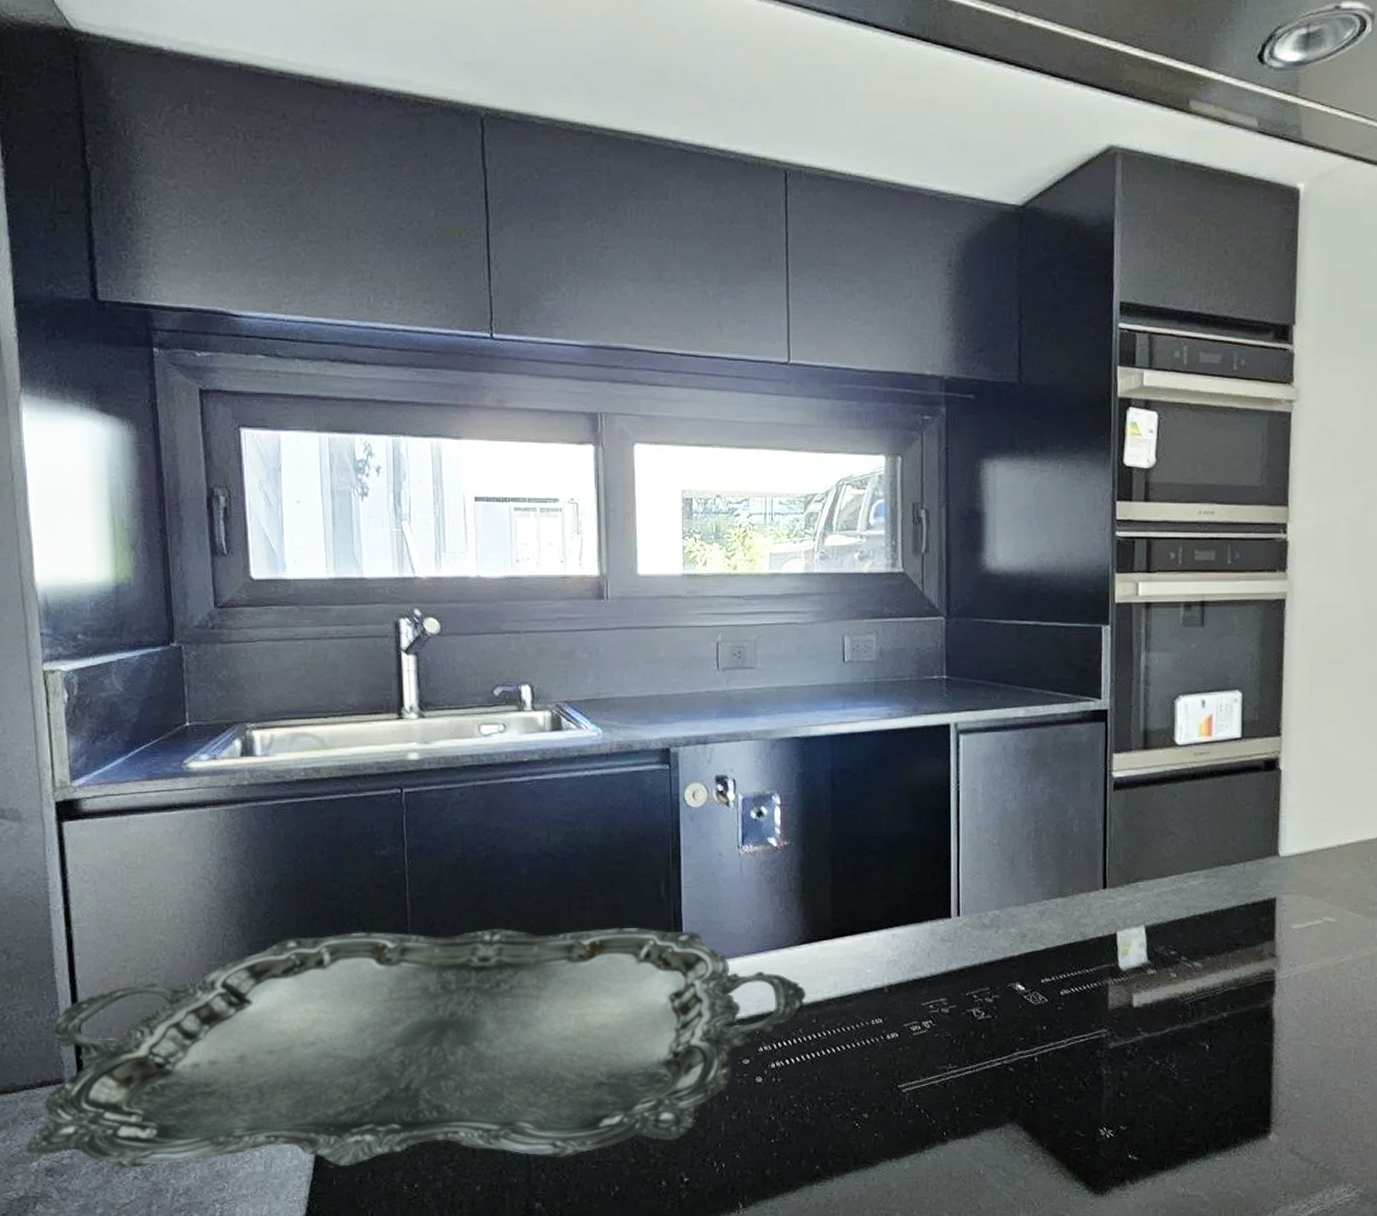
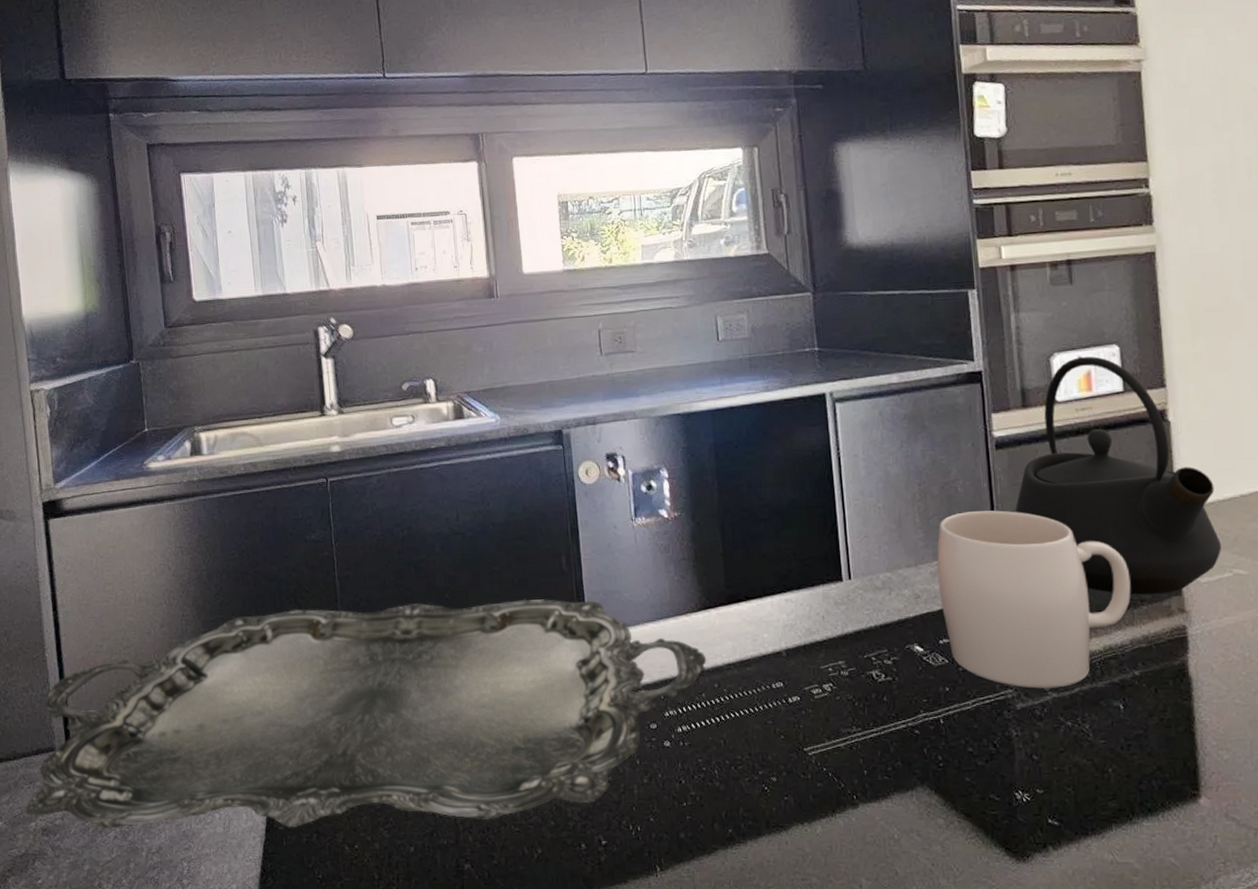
mug: none [1045,851,1228,1029] -> present [936,510,1131,689]
kettle: none [1126,701,1315,939] -> present [1015,356,1221,595]

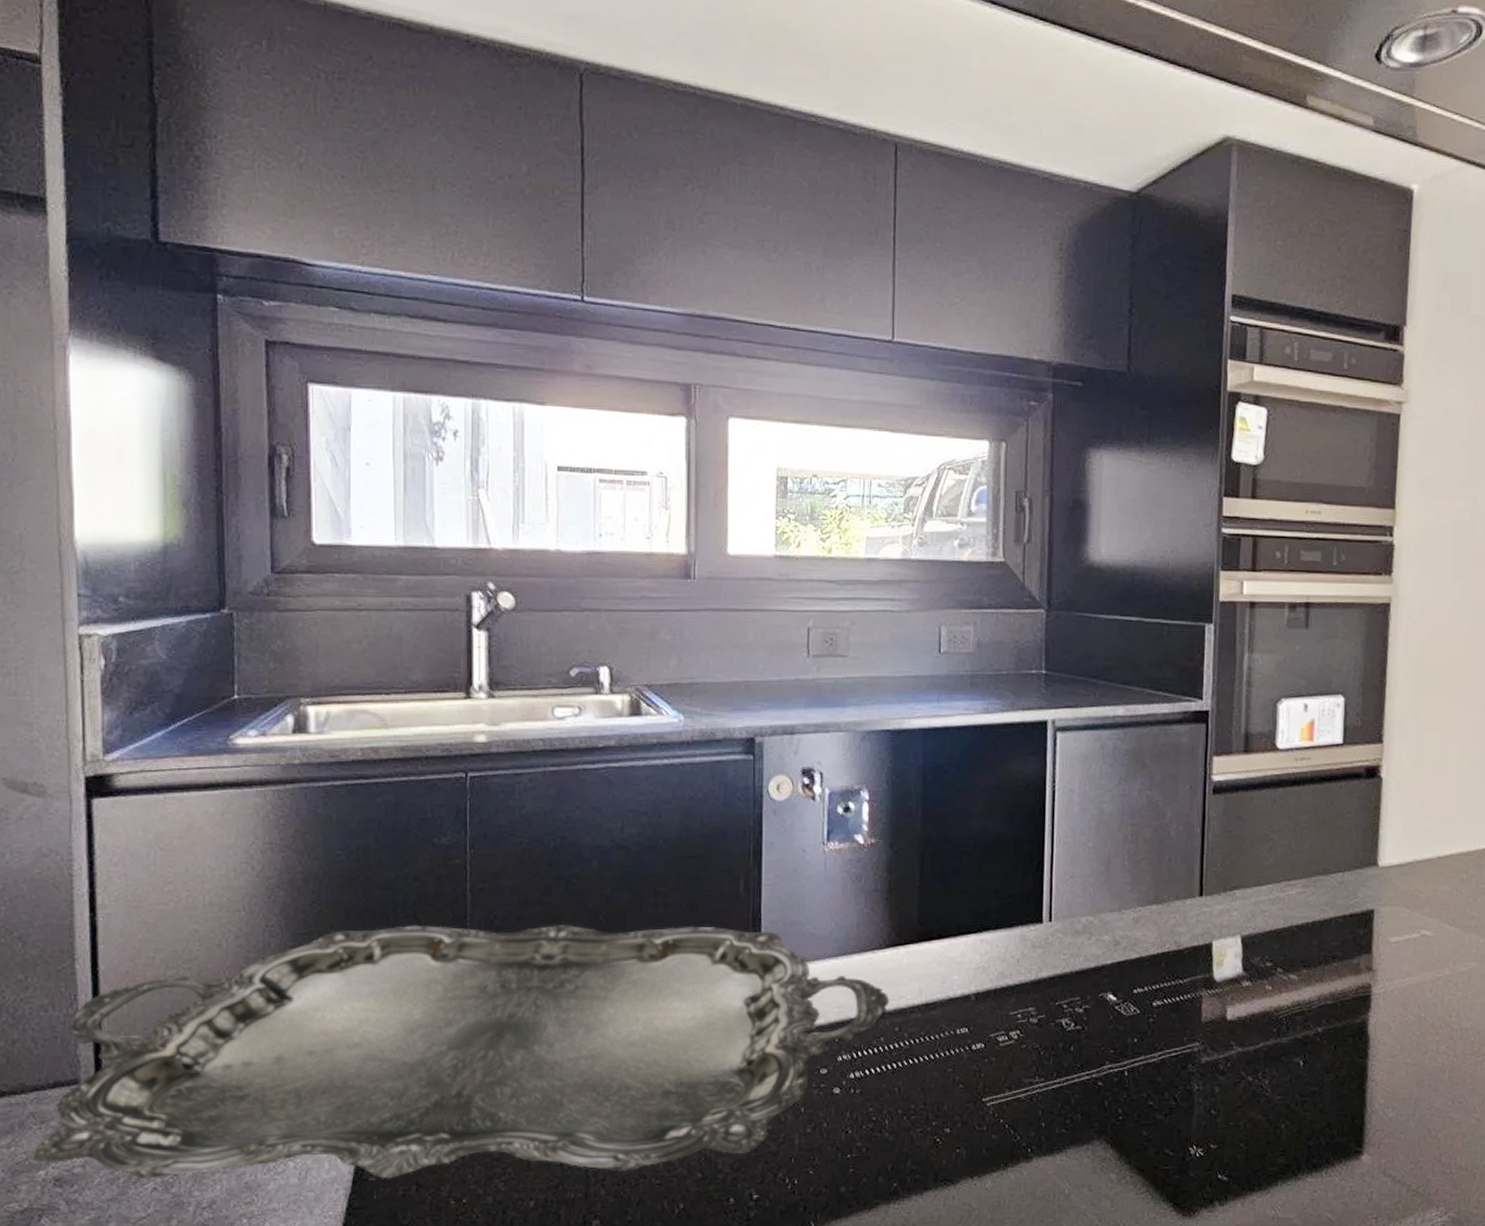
mug: present [936,510,1131,689] -> none [1139,857,1326,1042]
kettle: present [1015,356,1221,595] -> none [1224,705,1415,951]

